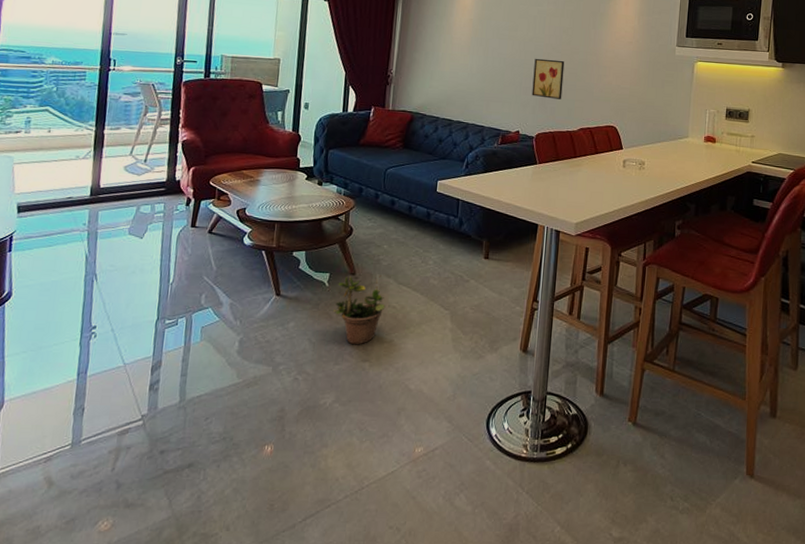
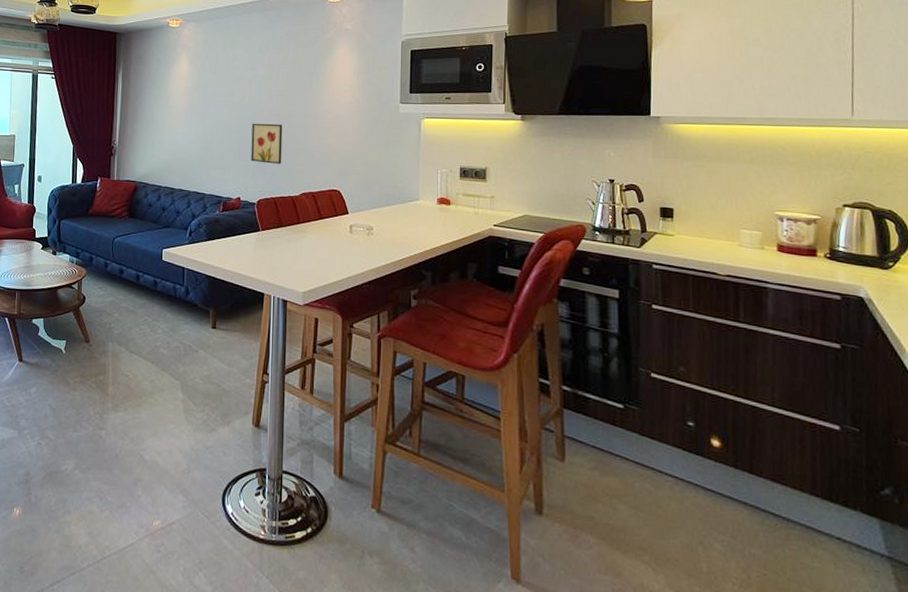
potted plant: present [332,275,386,345] -> none [70,343,119,413]

